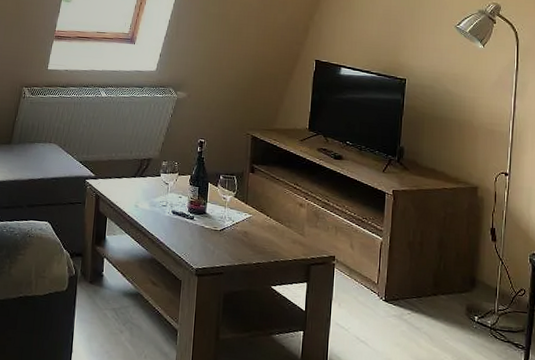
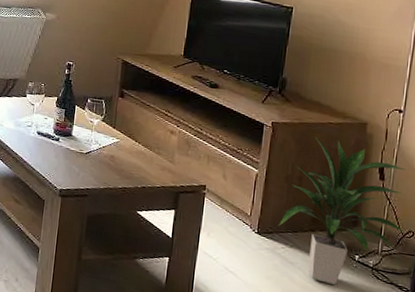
indoor plant: none [403,203,518,347] -> present [278,137,407,285]

